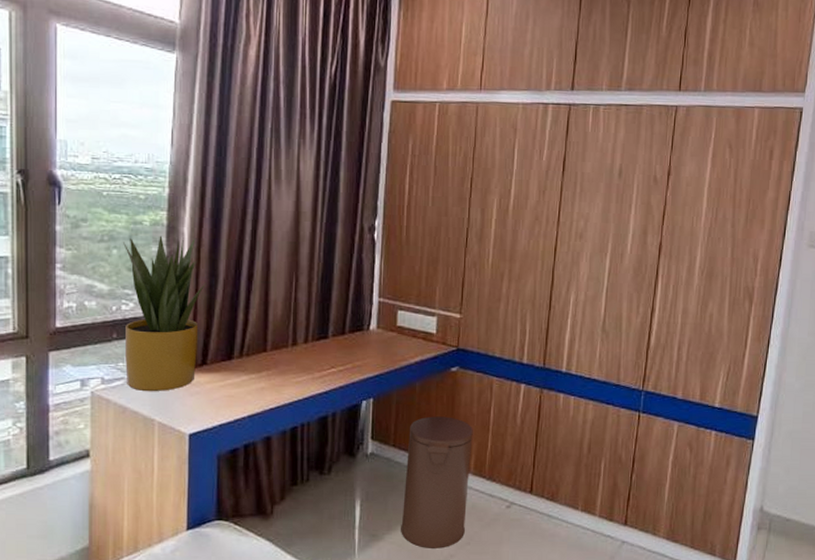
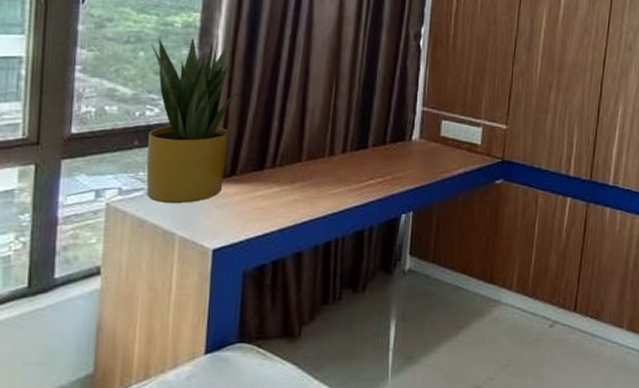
trash bin: present [401,416,473,548] -> none [438,230,517,371]

